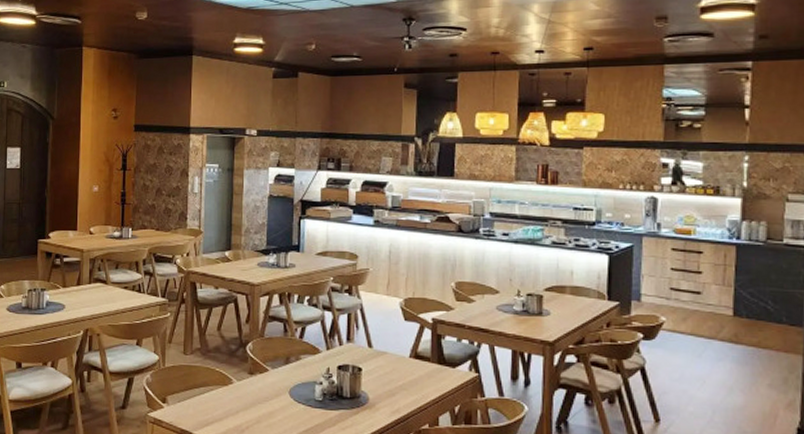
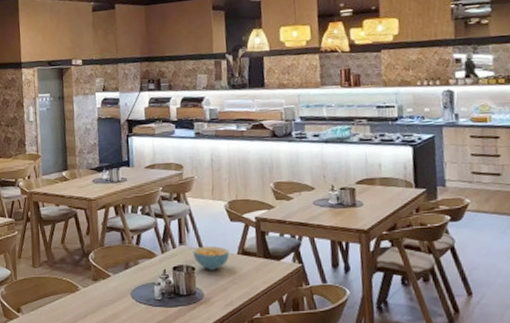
cereal bowl: none [360,345,401,373] -> present [192,246,230,270]

